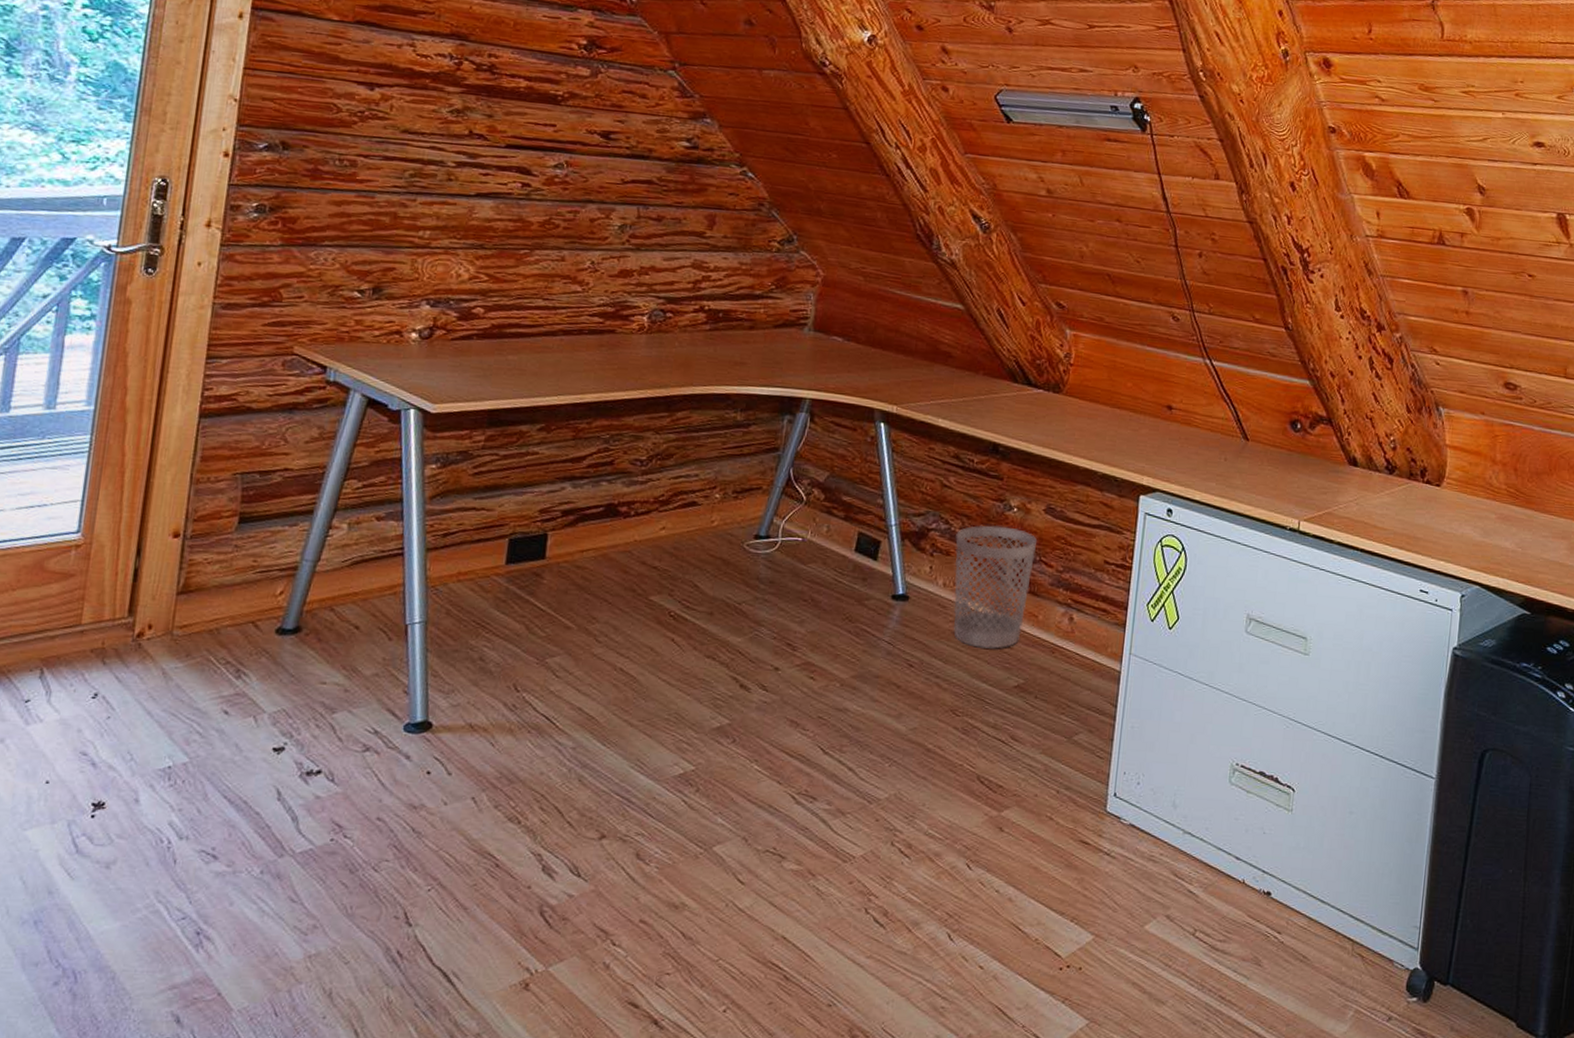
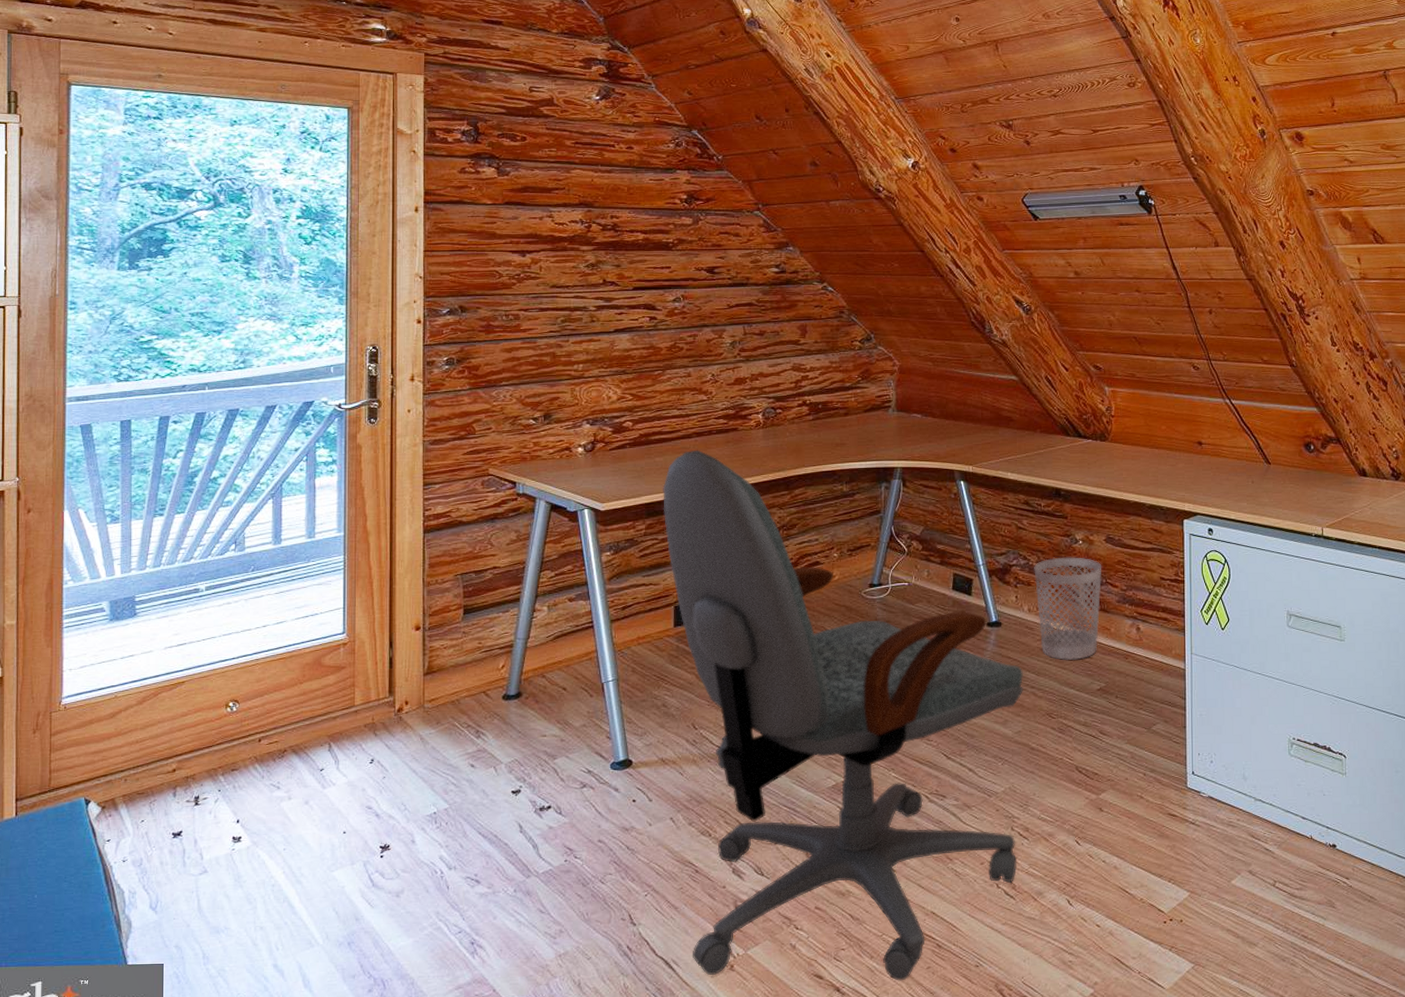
office chair: none [479,350,929,1017] -> present [663,449,1024,981]

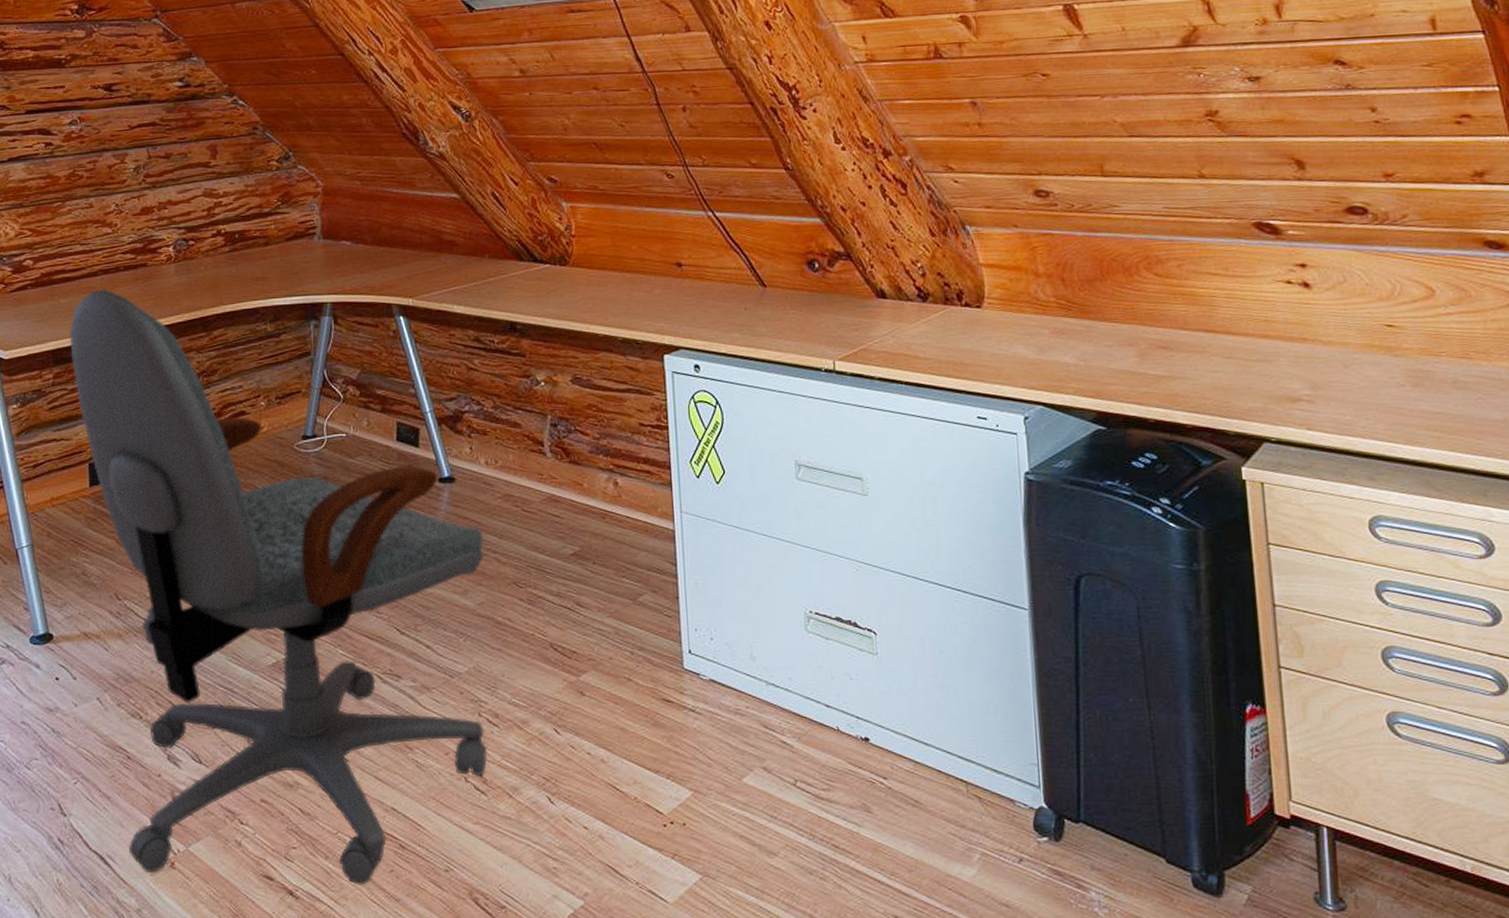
wastebasket: present [1034,557,1102,660] -> none [489,401,570,520]

